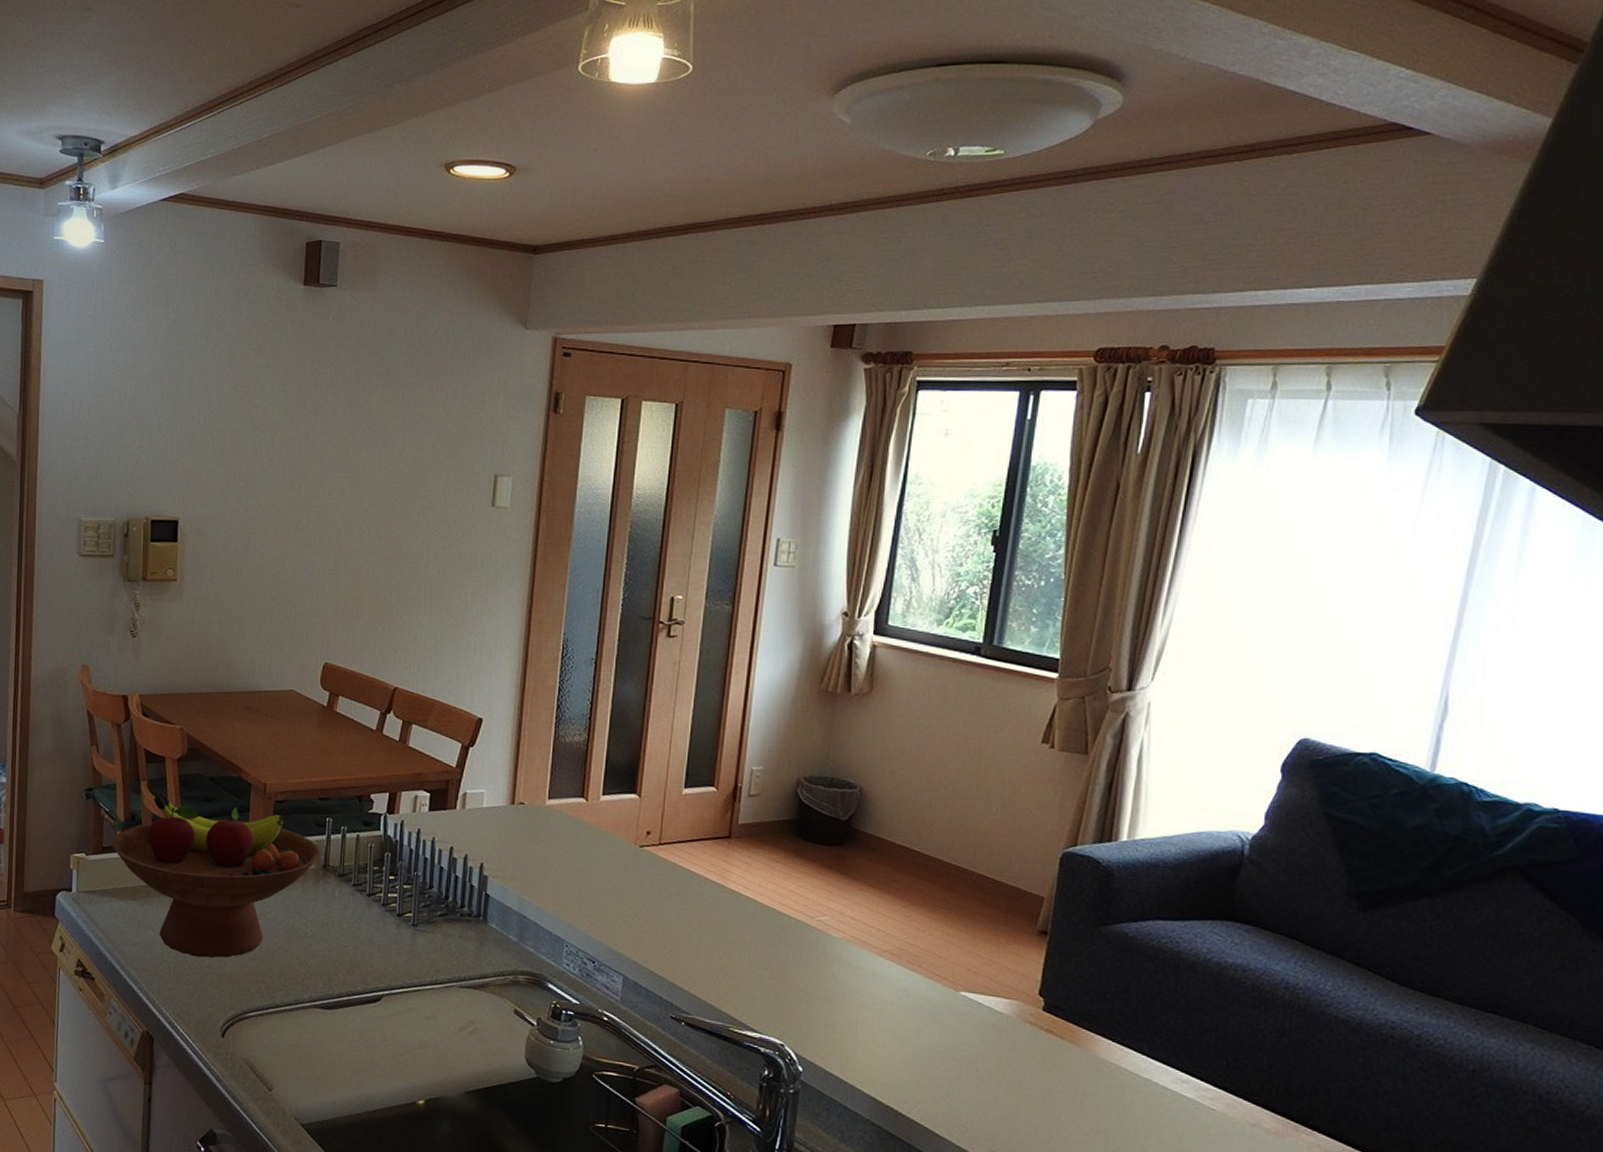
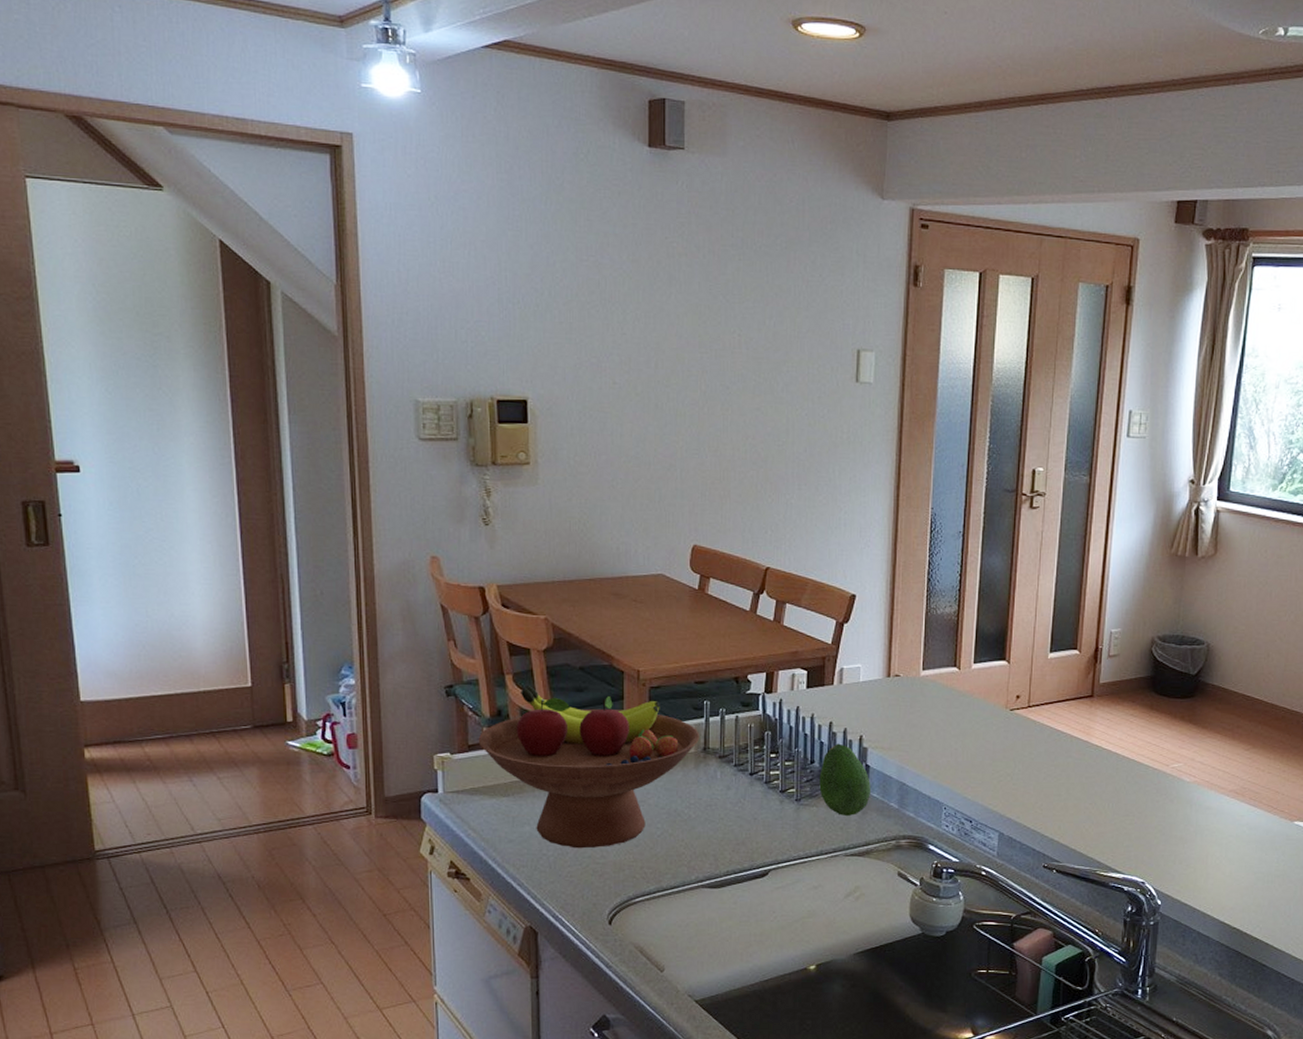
fruit: none [437,869,490,947] -> present [819,743,871,817]

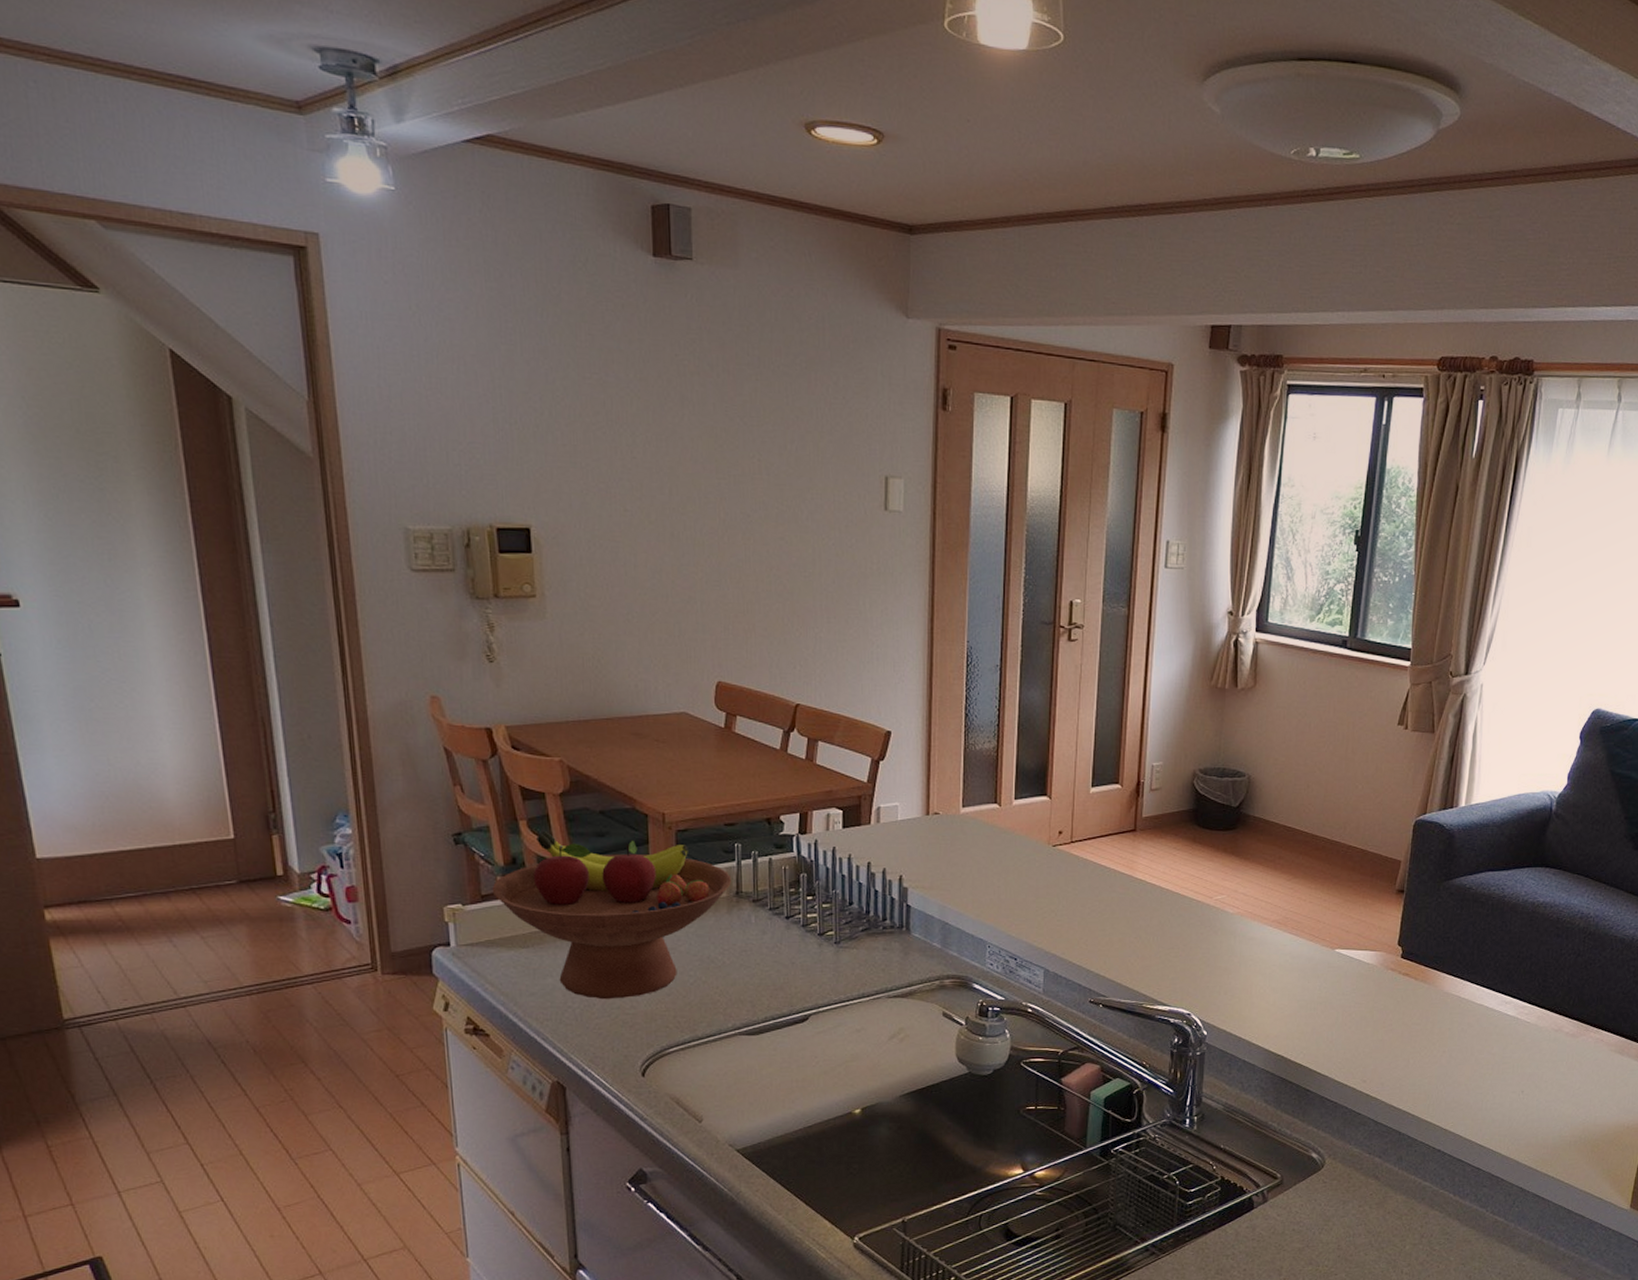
fruit: present [819,743,871,817] -> none [859,884,912,958]

